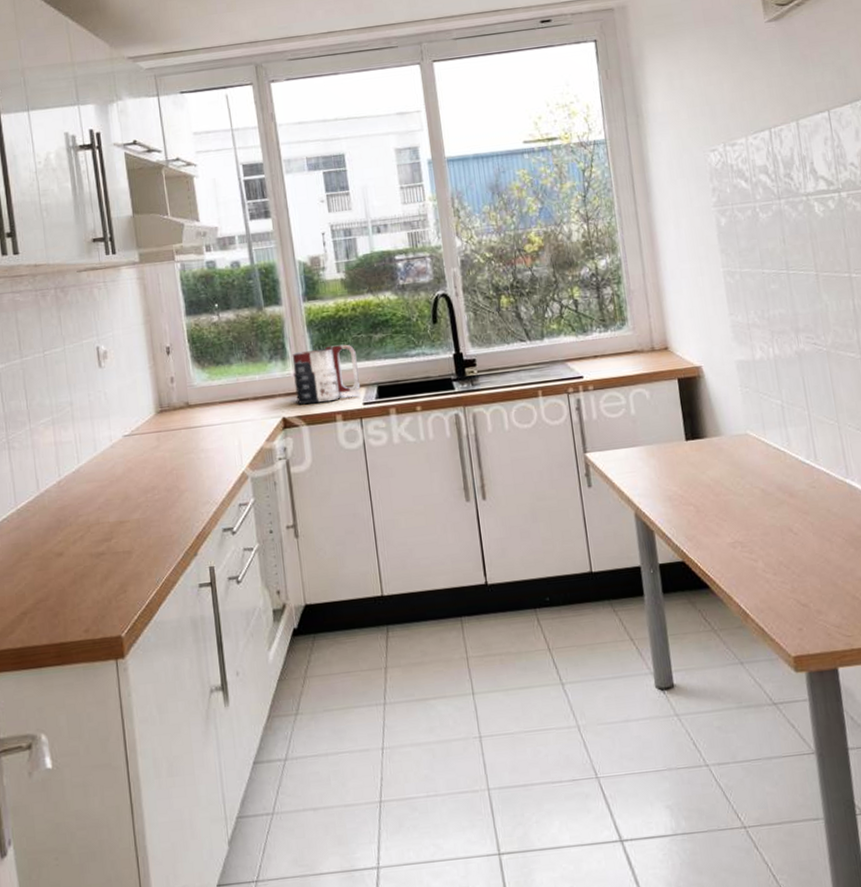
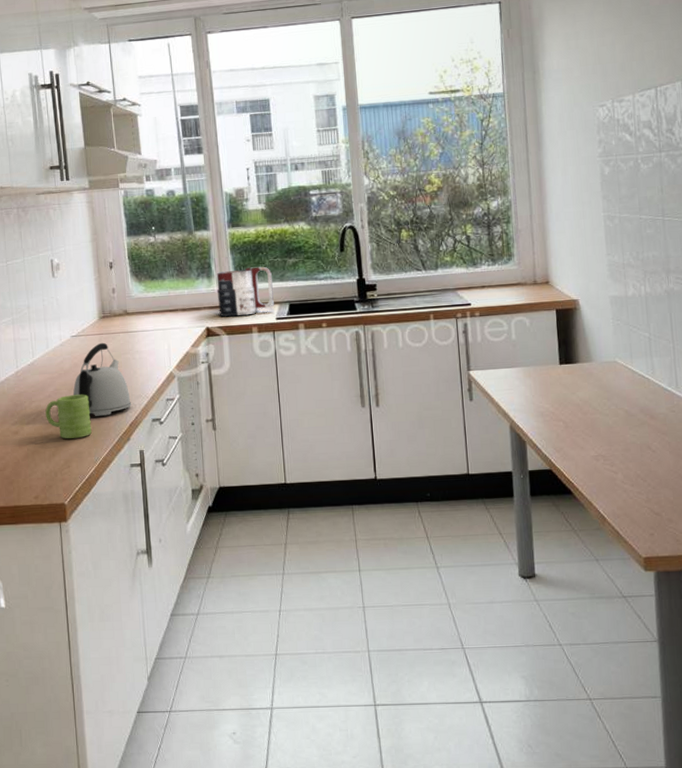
mug: none [95,504,152,559] -> present [45,394,92,439]
kettle: none [127,441,197,529] -> present [72,342,131,416]

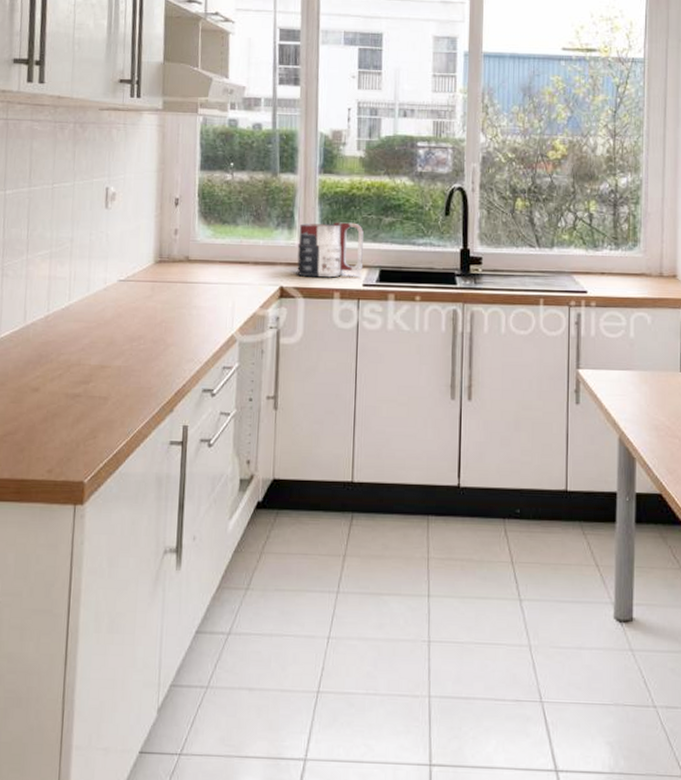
mug: present [45,394,92,439] -> none [75,350,130,404]
kettle: present [72,342,131,416] -> none [111,291,180,380]

